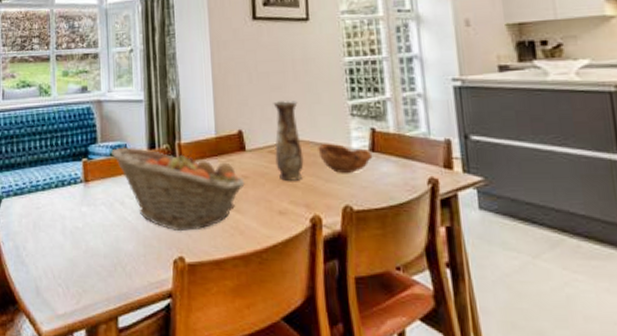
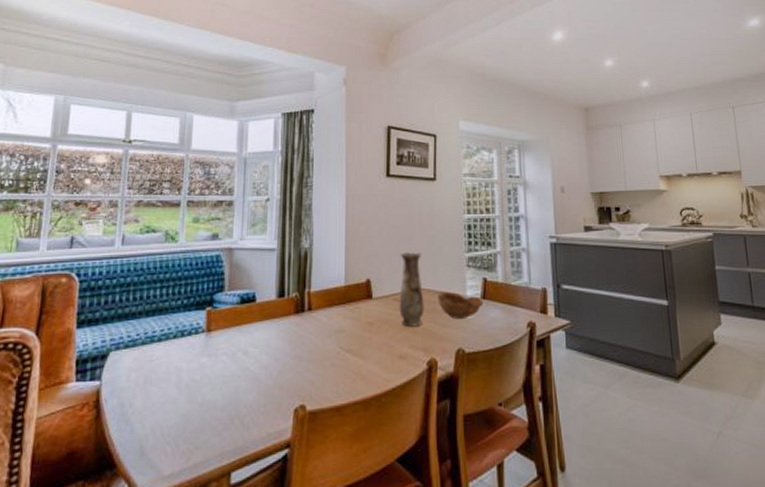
fruit basket: present [111,146,245,232] -> none [238,295,370,380]

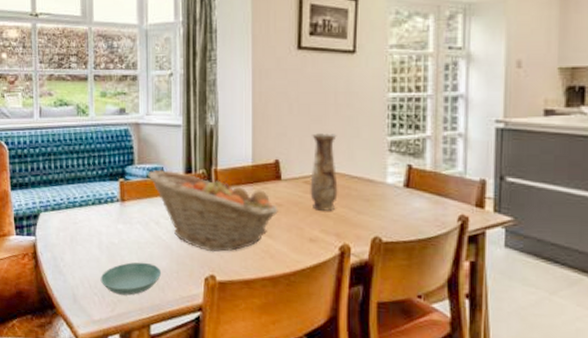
saucer: none [175,398,246,440] -> present [100,262,161,296]
fruit basket: none [238,295,370,380] -> present [148,169,278,253]
bowl: present [437,291,484,320] -> none [353,176,407,208]

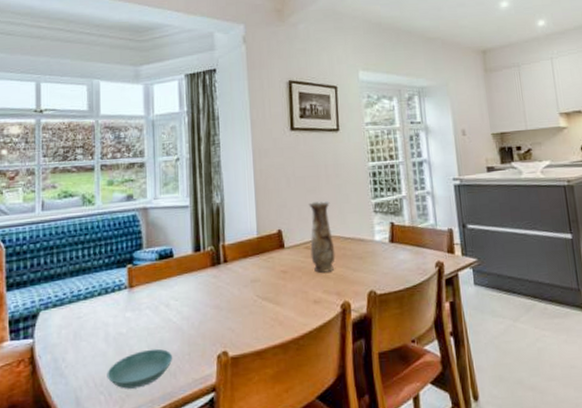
fruit basket: present [148,169,278,253] -> none [157,250,284,328]

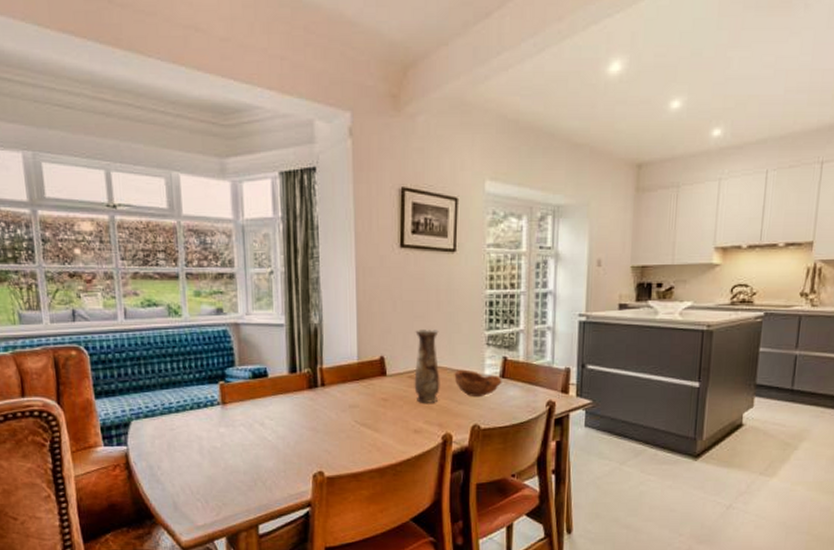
saucer: present [107,348,172,389] -> none [203,464,268,498]
bowl: none [347,237,392,263] -> present [454,369,502,398]

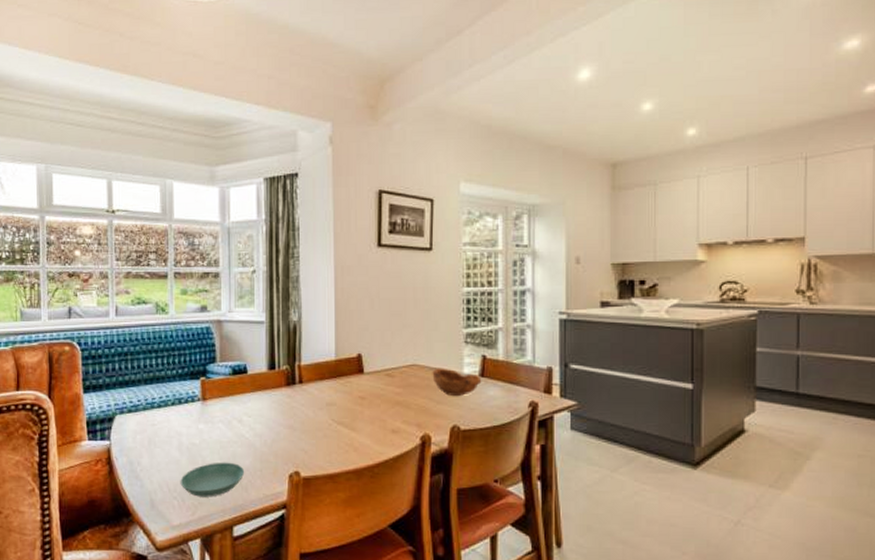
saucer: none [203,464,268,498] -> present [180,462,244,497]
vase: present [414,330,440,403] -> none [392,327,418,402]

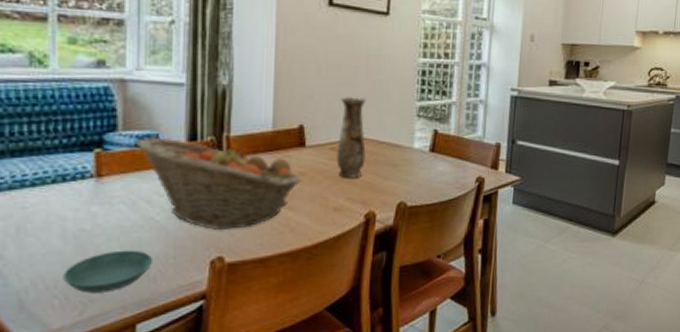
fruit basket: none [230,367,361,448] -> present [137,137,301,231]
vase: none [392,327,418,402] -> present [336,97,367,178]
bowl: present [432,368,482,397] -> none [381,142,432,173]

